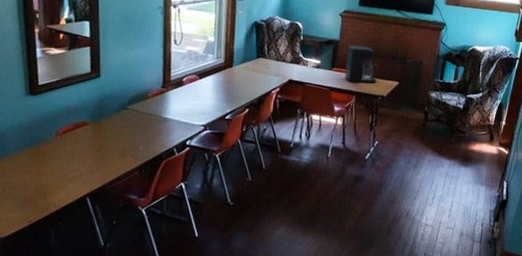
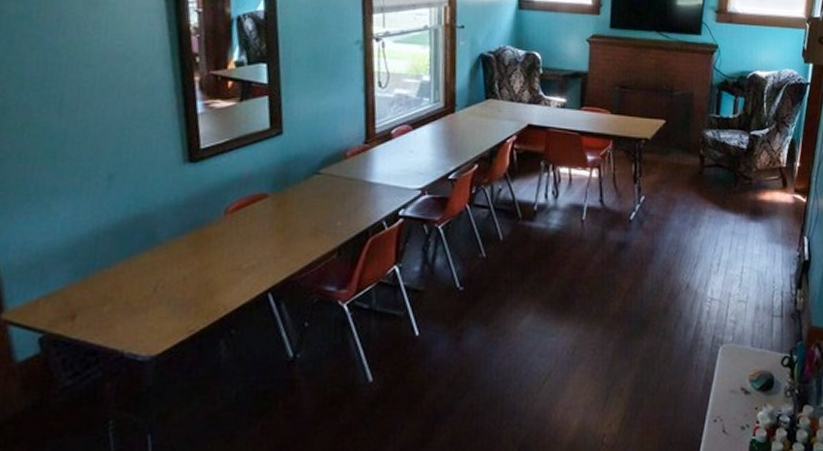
coffee maker: present [345,45,379,84] -> none [598,77,640,125]

